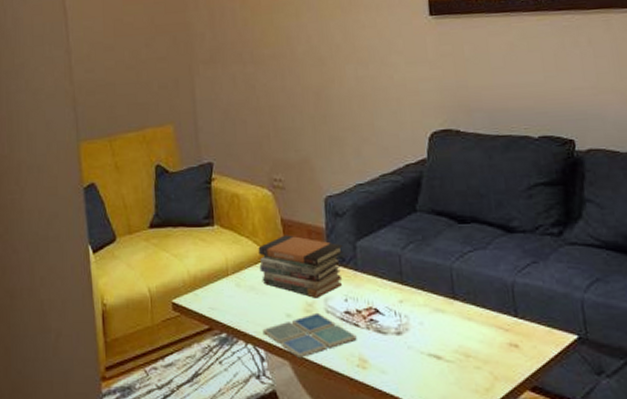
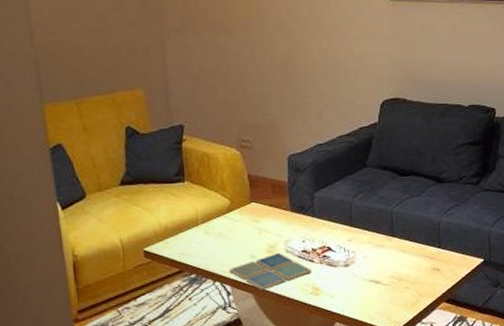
book stack: present [258,235,344,298] -> none [226,188,303,241]

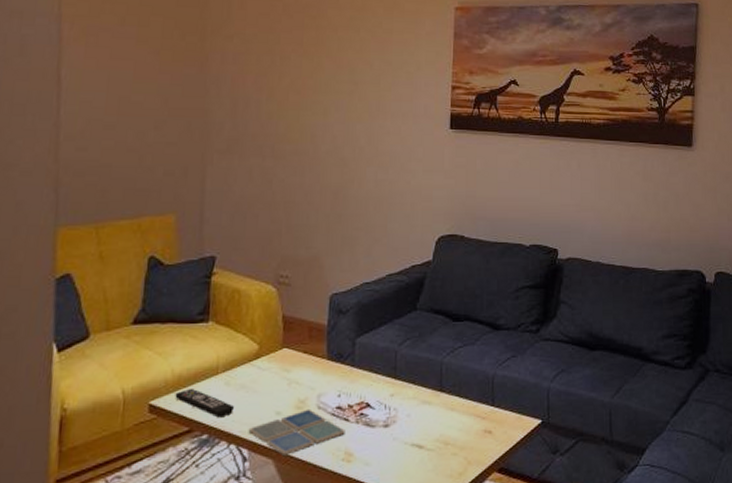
remote control: none [164,238,215,261] -> present [175,389,234,418]

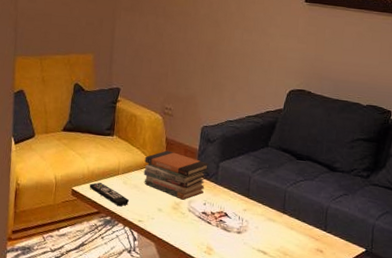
drink coaster: present [248,409,345,456] -> none [138,210,208,242]
book stack: none [253,331,343,395] -> present [143,150,209,200]

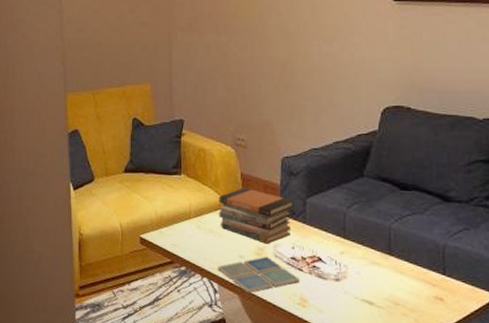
remote control: present [89,182,129,207] -> none [159,228,205,255]
drink coaster: none [138,210,208,242] -> present [217,256,300,293]

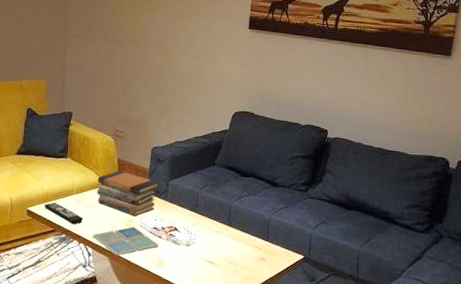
remote control: none [159,228,205,255] -> present [44,202,83,225]

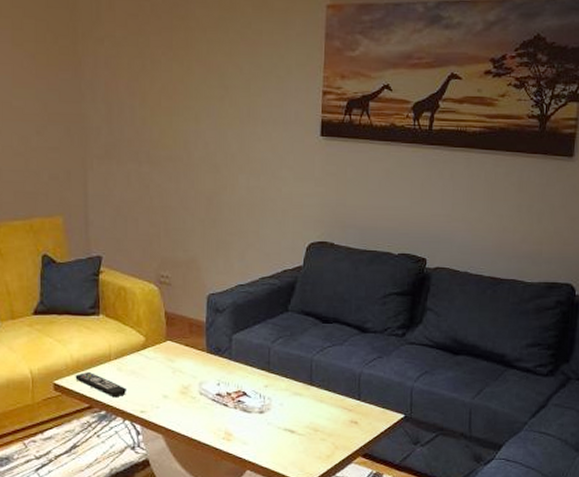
drink coaster: present [92,226,159,256] -> none [140,394,225,432]
book stack: present [97,170,160,217] -> none [141,326,220,382]

